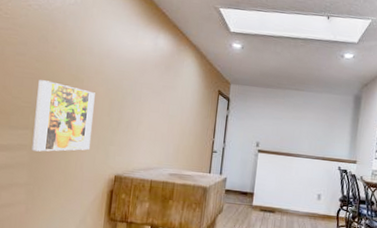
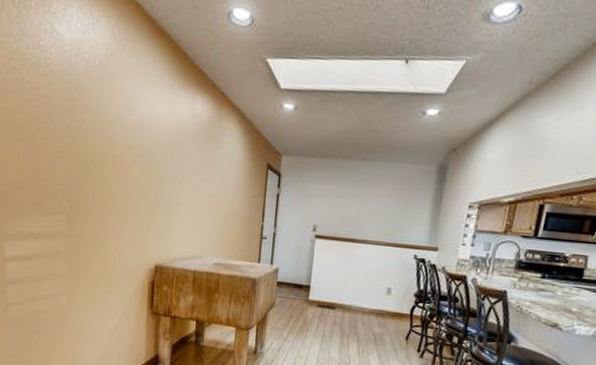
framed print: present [32,80,95,152] -> none [68,158,129,240]

